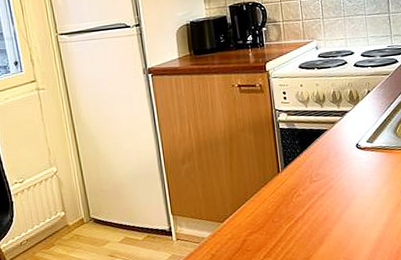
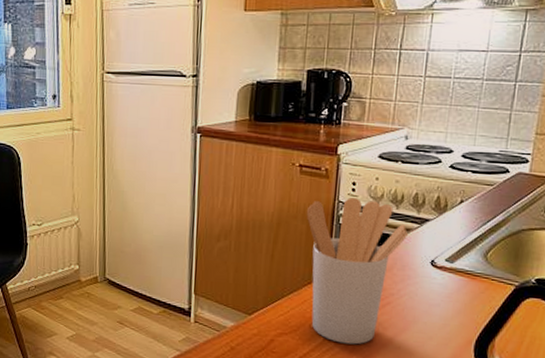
utensil holder: none [251,104,334,230] -> present [306,197,408,345]

